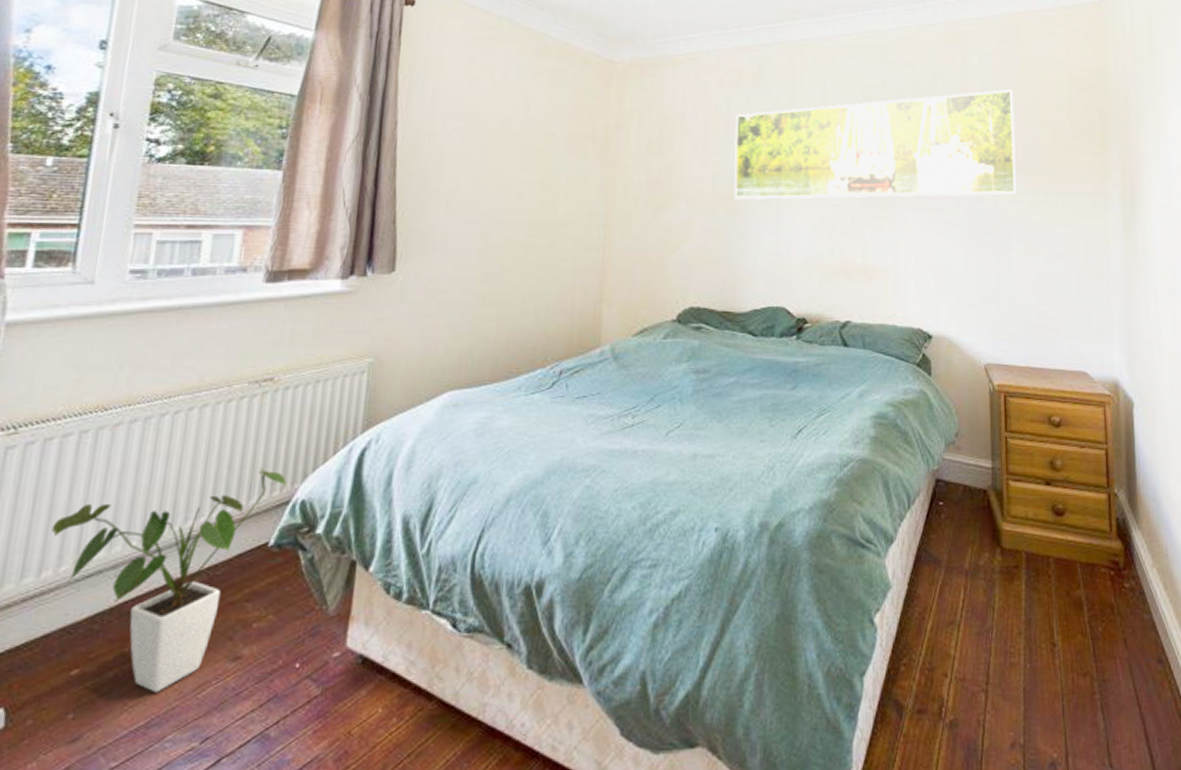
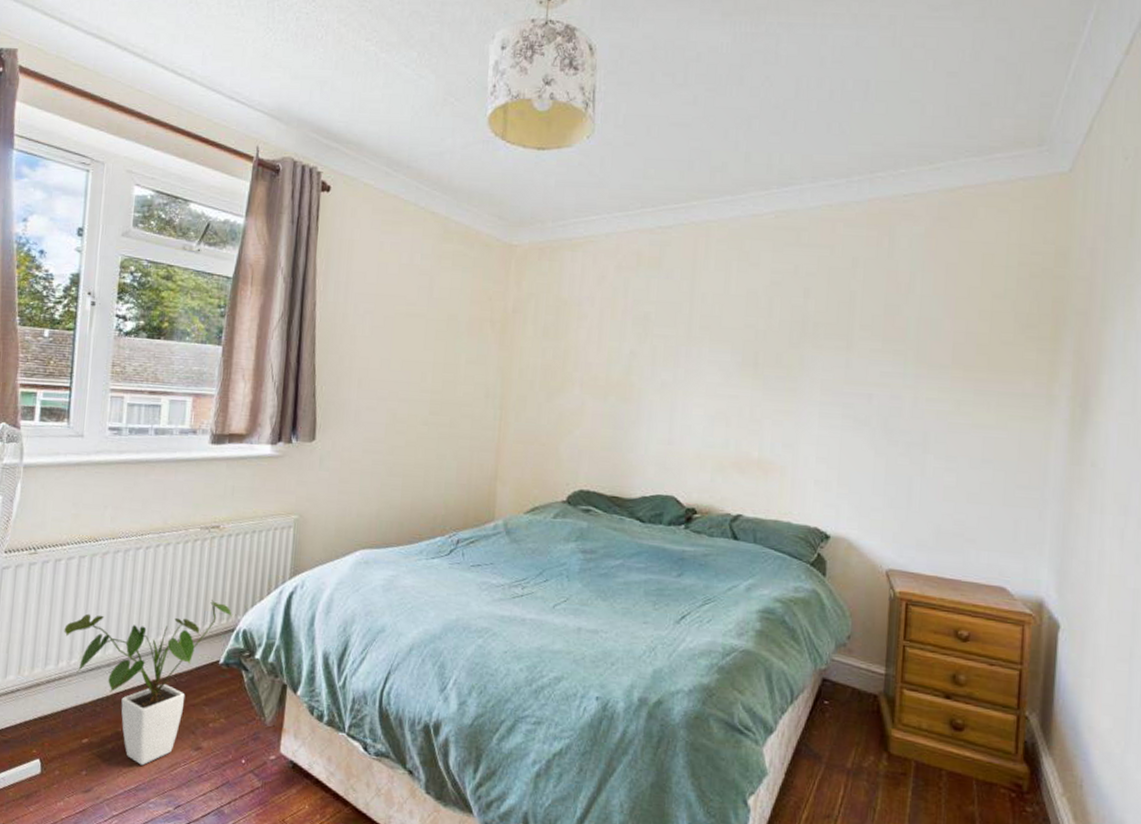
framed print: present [733,89,1016,200] -> none [628,274,948,393]

